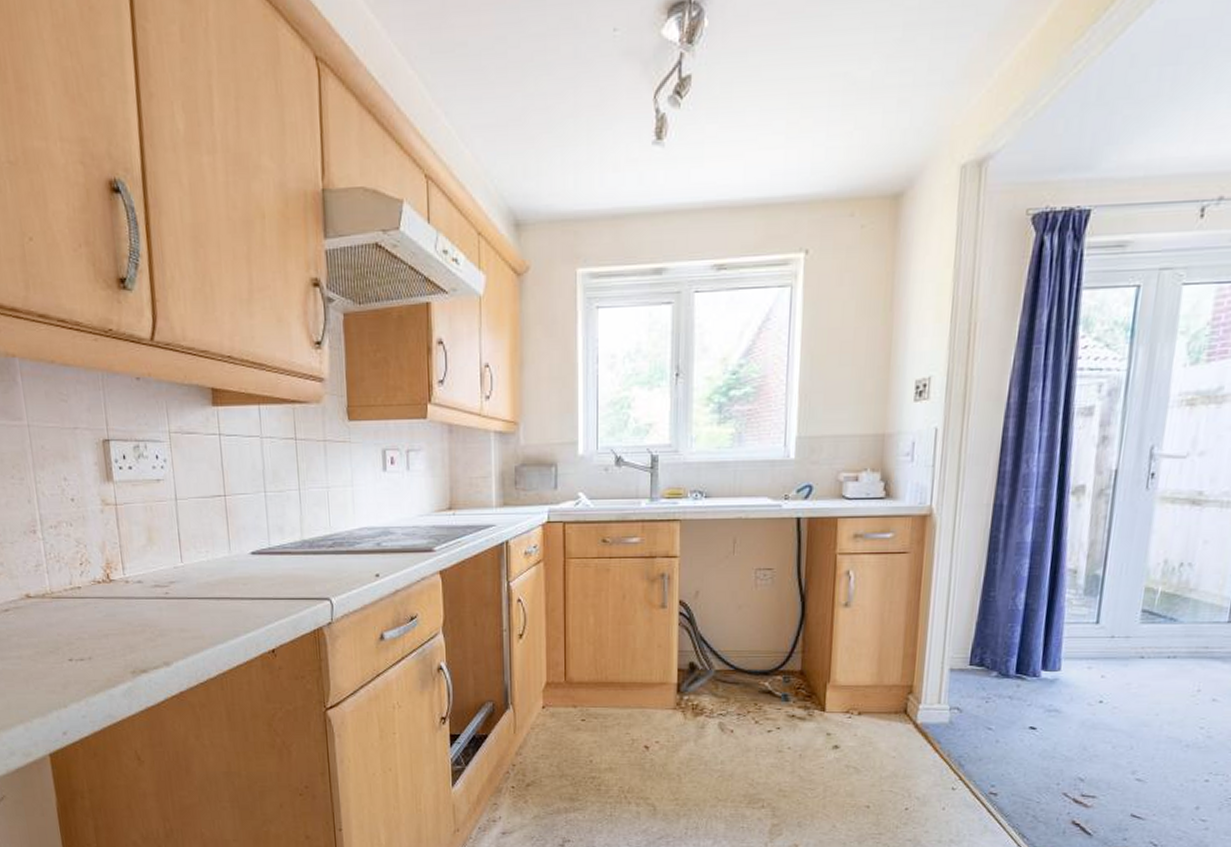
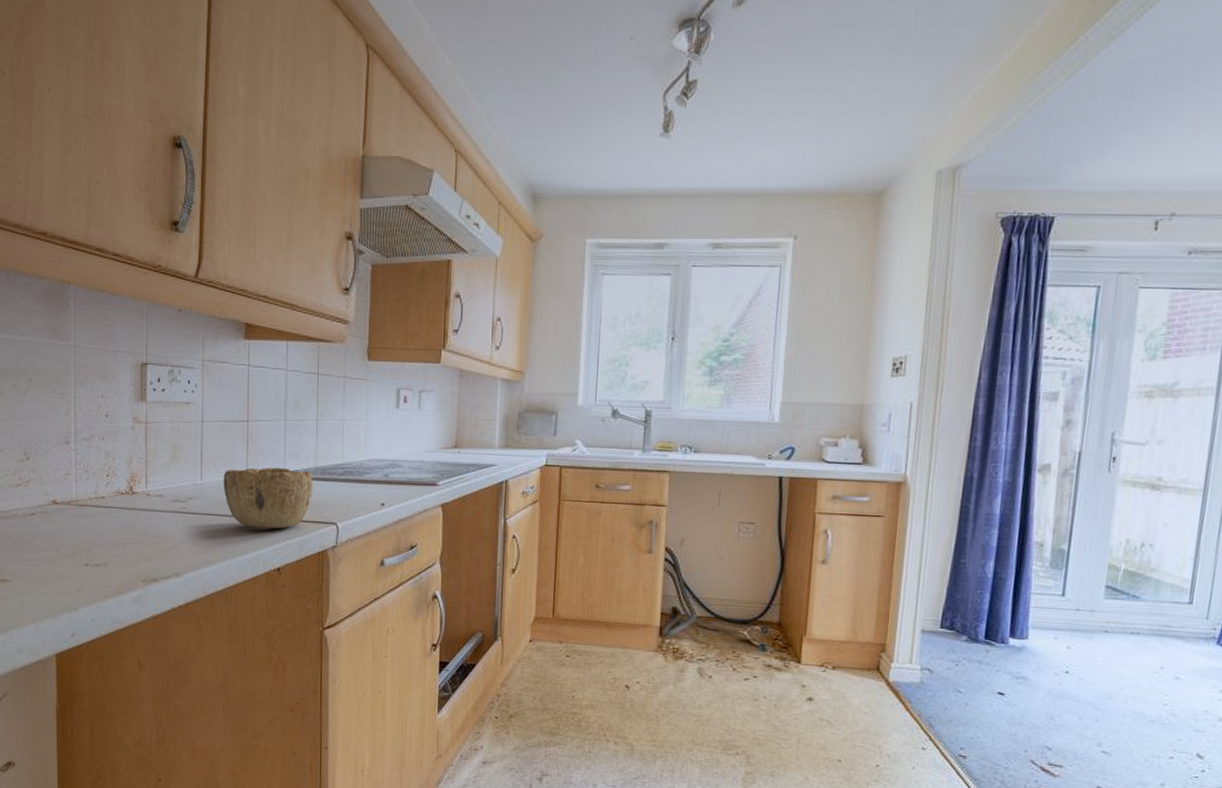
bowl: none [204,543,302,610] -> present [223,467,313,529]

